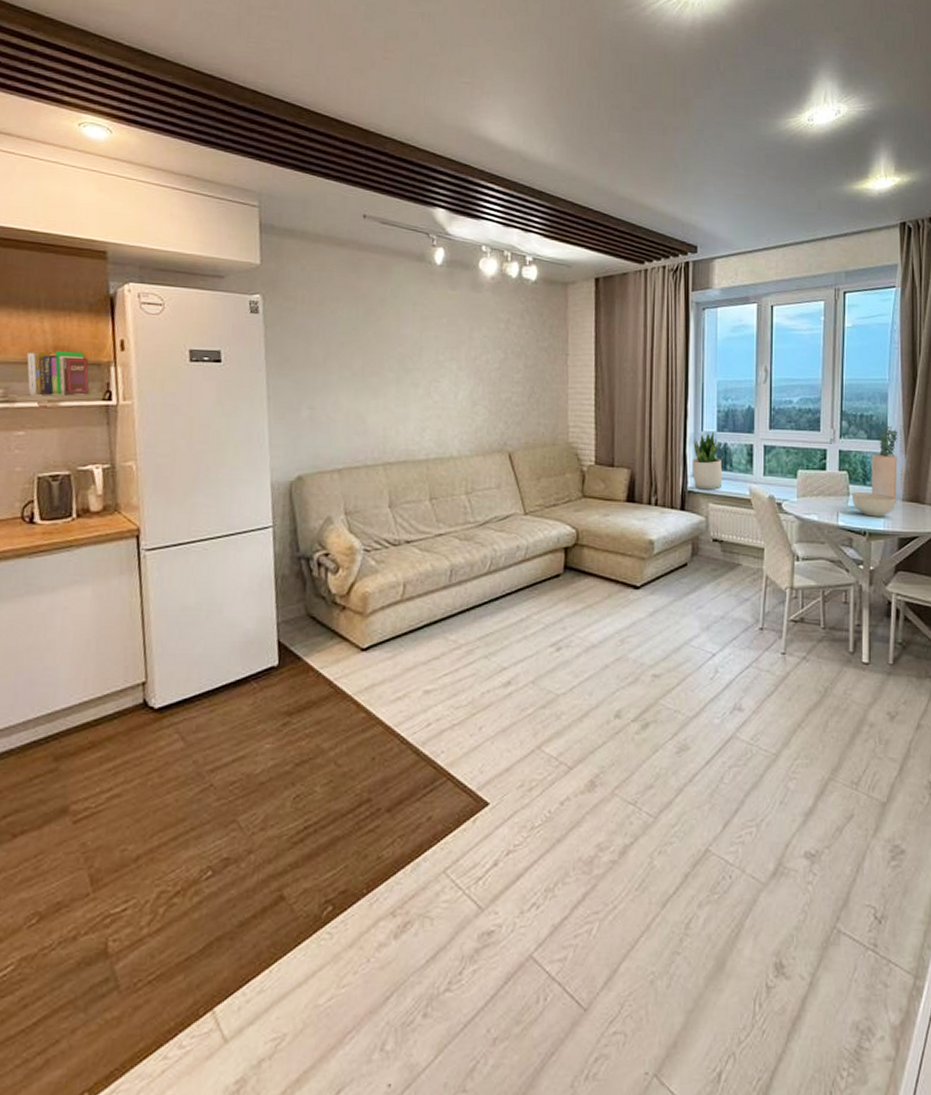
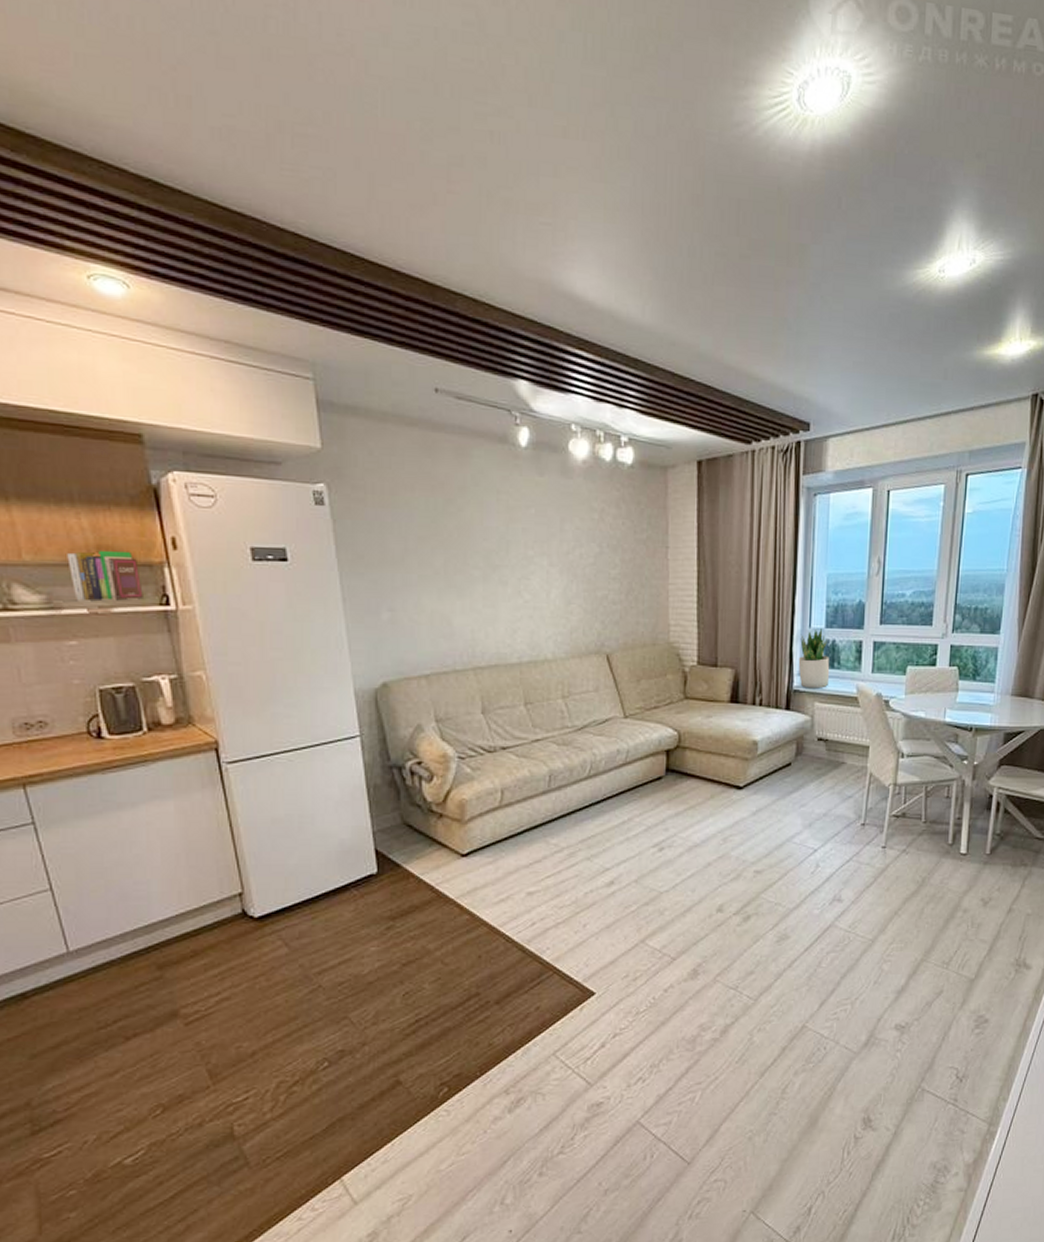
bowl: present [851,492,896,517] -> none [960,688,1005,712]
vase: present [871,422,898,502] -> none [980,615,1012,697]

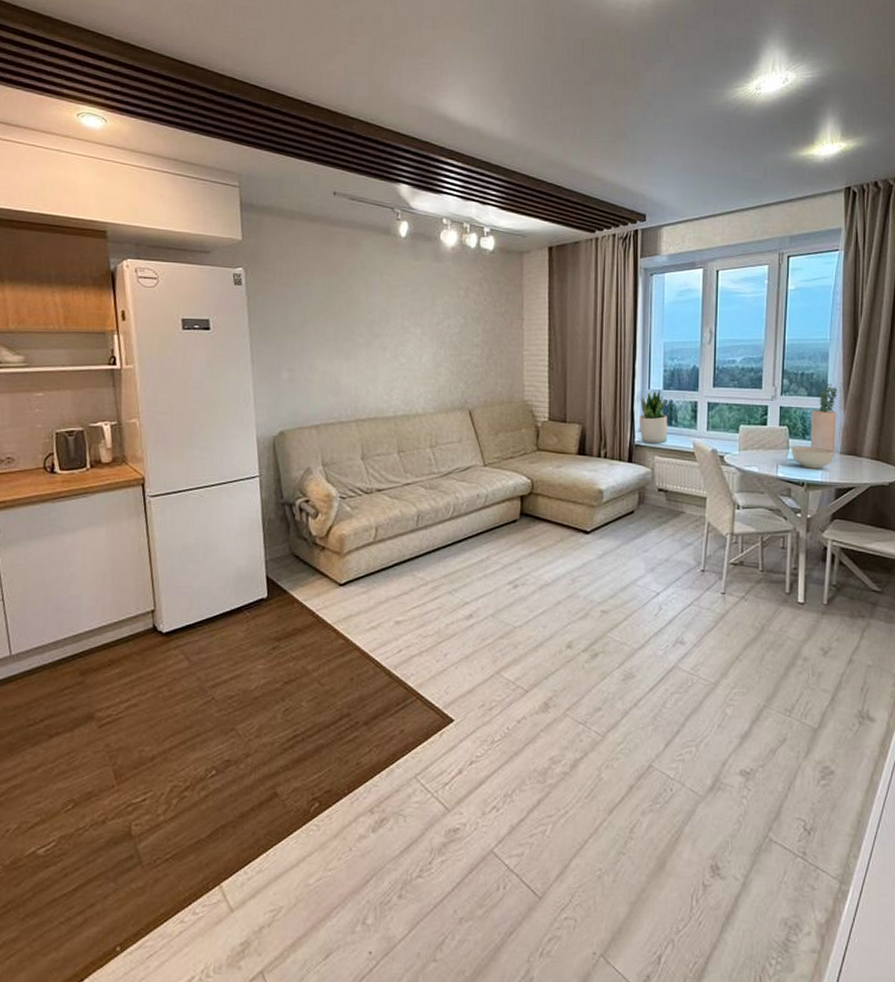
books: present [67,550,143,602] -> none [42,320,97,361]
bowl: none [960,688,1005,712] -> present [791,446,834,469]
vase: none [980,615,1012,697] -> present [810,380,838,455]

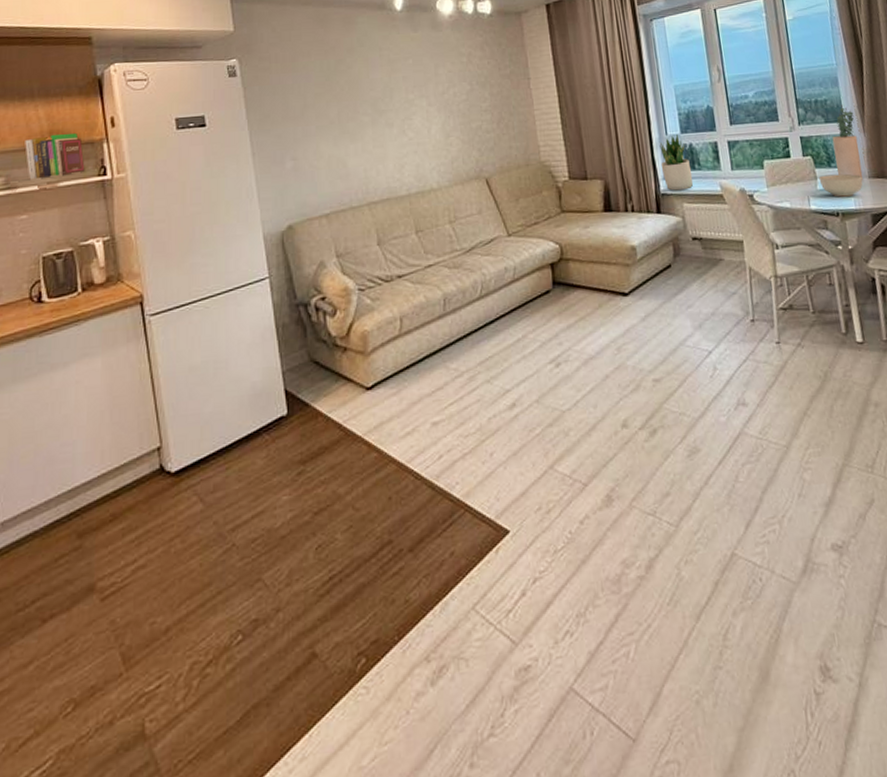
books: none [42,320,97,361] -> present [25,133,85,180]

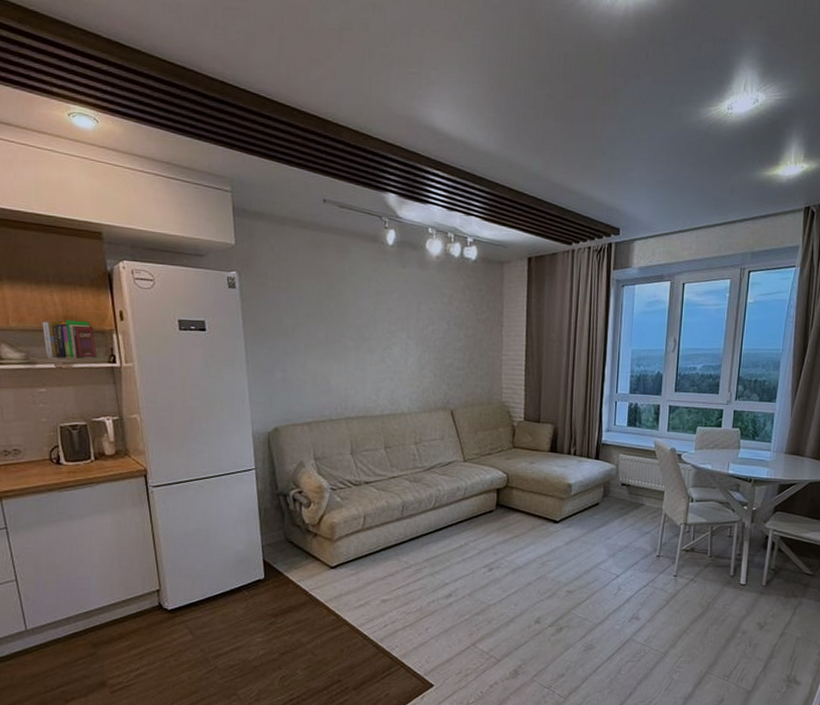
planter: present [659,134,694,191] -> none [606,394,633,443]
bowl: present [818,173,863,197] -> none [741,446,779,467]
vase: present [832,104,864,180] -> none [758,387,787,455]

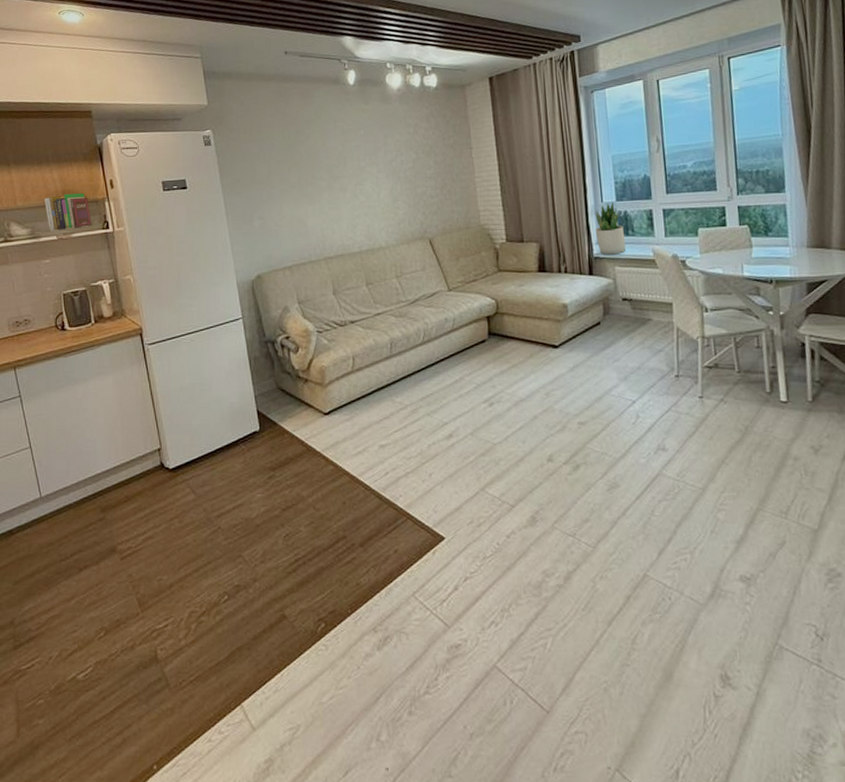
planter: none [606,394,633,443] -> present [594,202,627,255]

